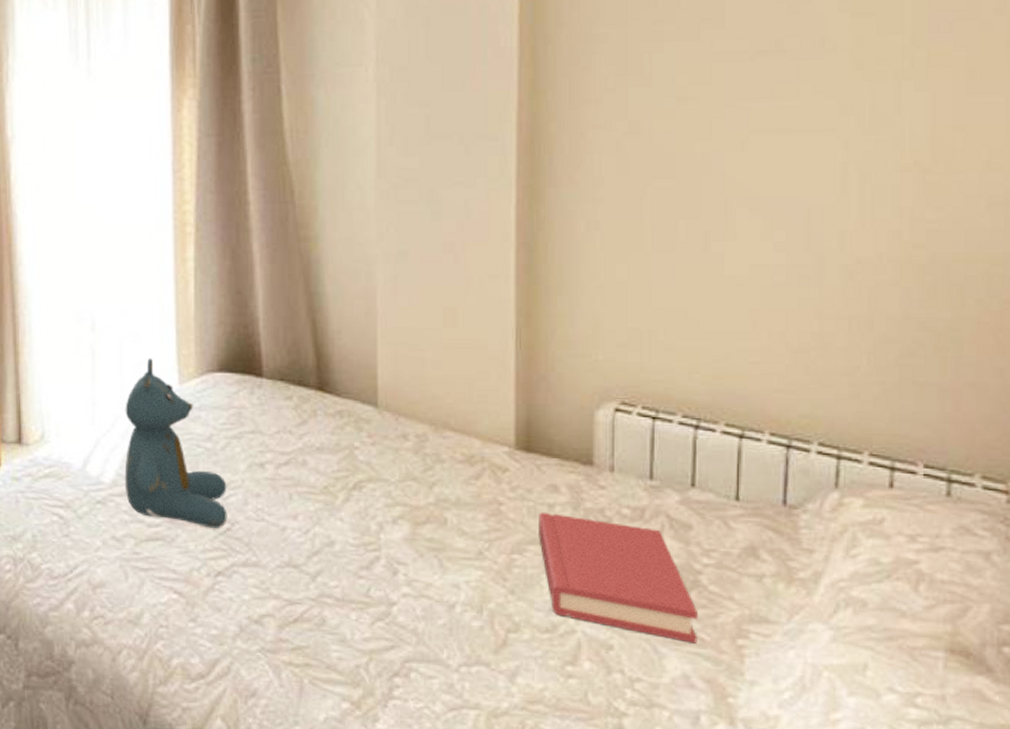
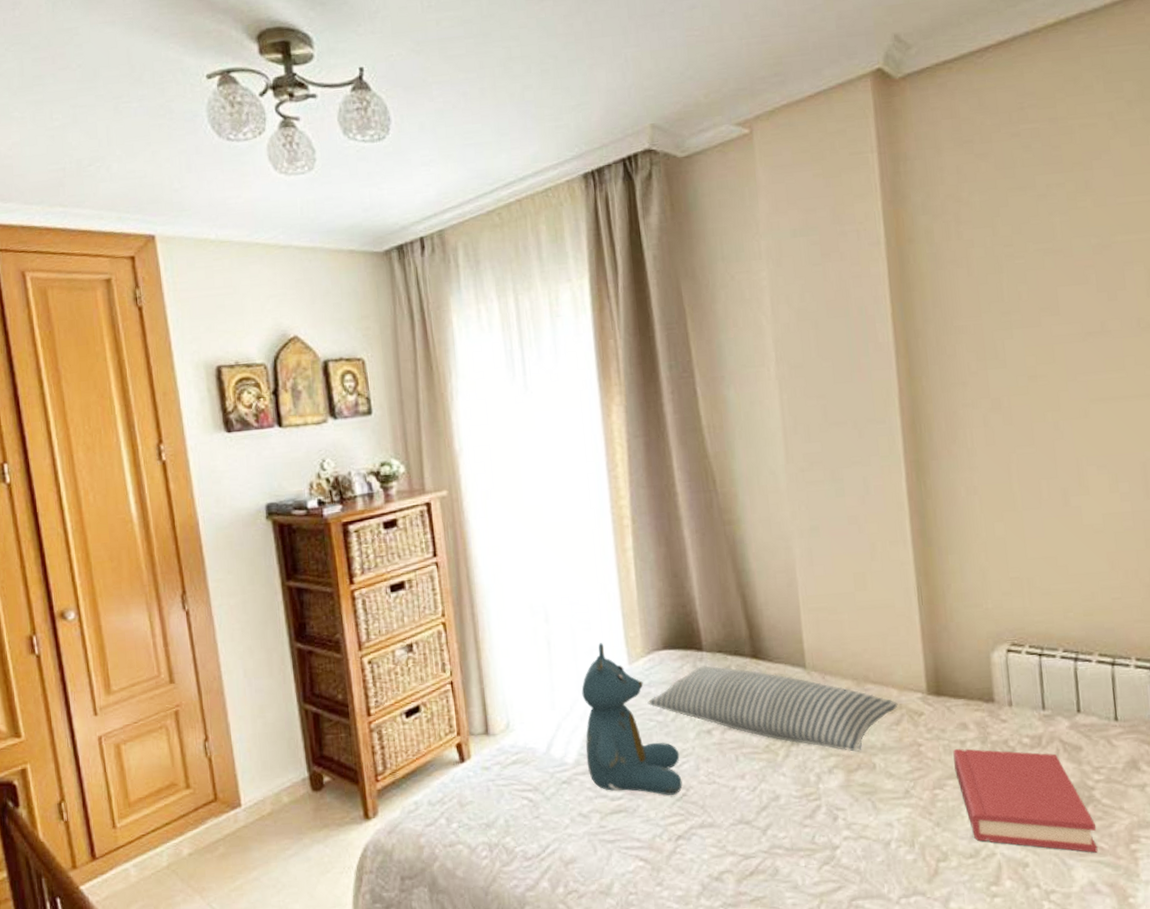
pillow: none [196,393,480,504] -> present [647,665,898,752]

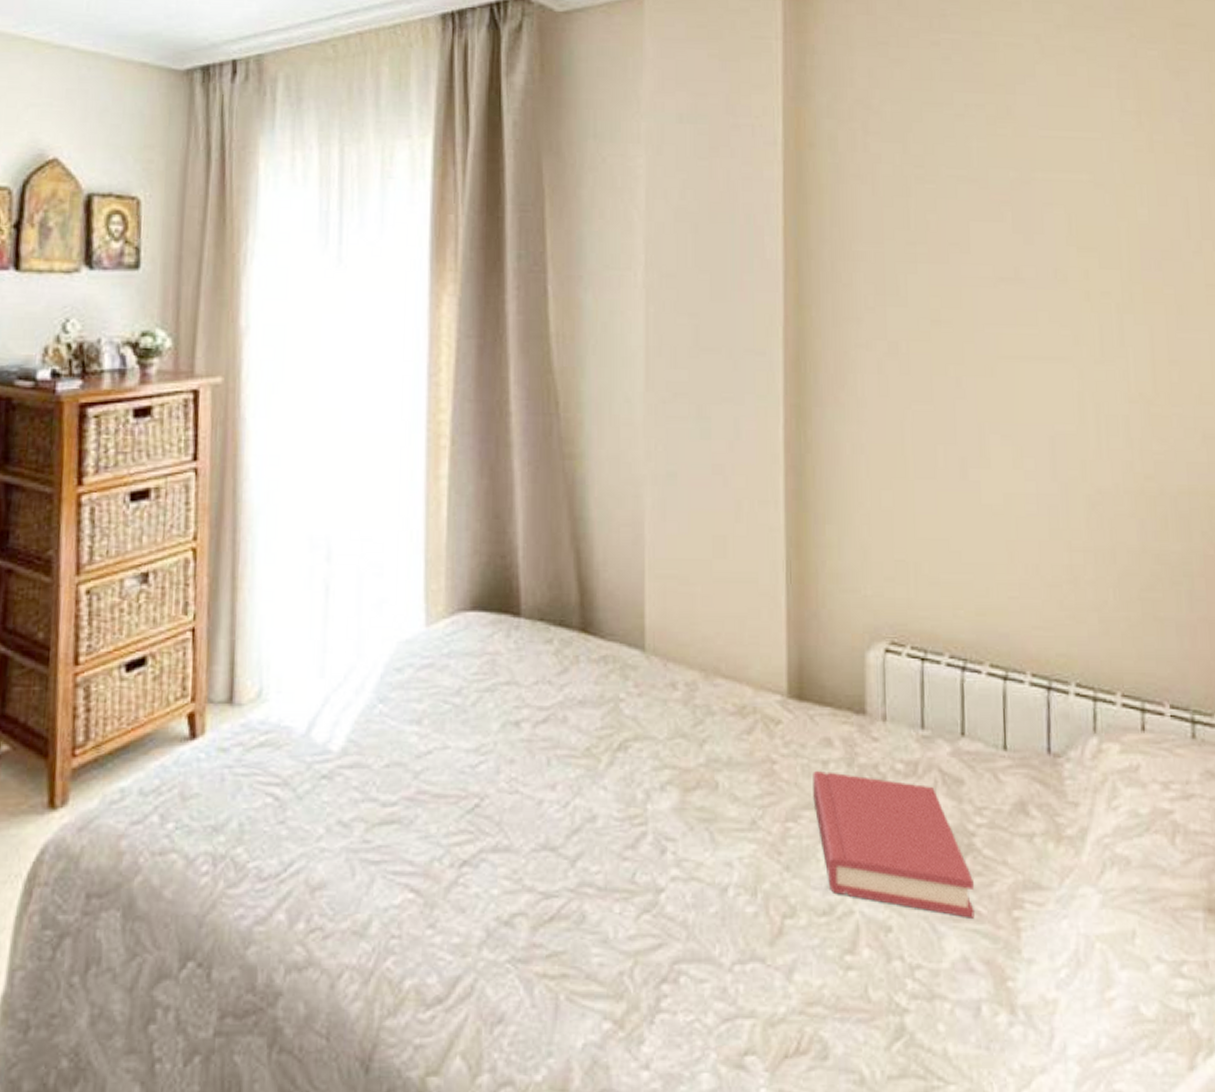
teddy bear: present [581,643,683,795] -> none [356,594,477,805]
pillow: present [647,665,898,752] -> none [444,636,752,765]

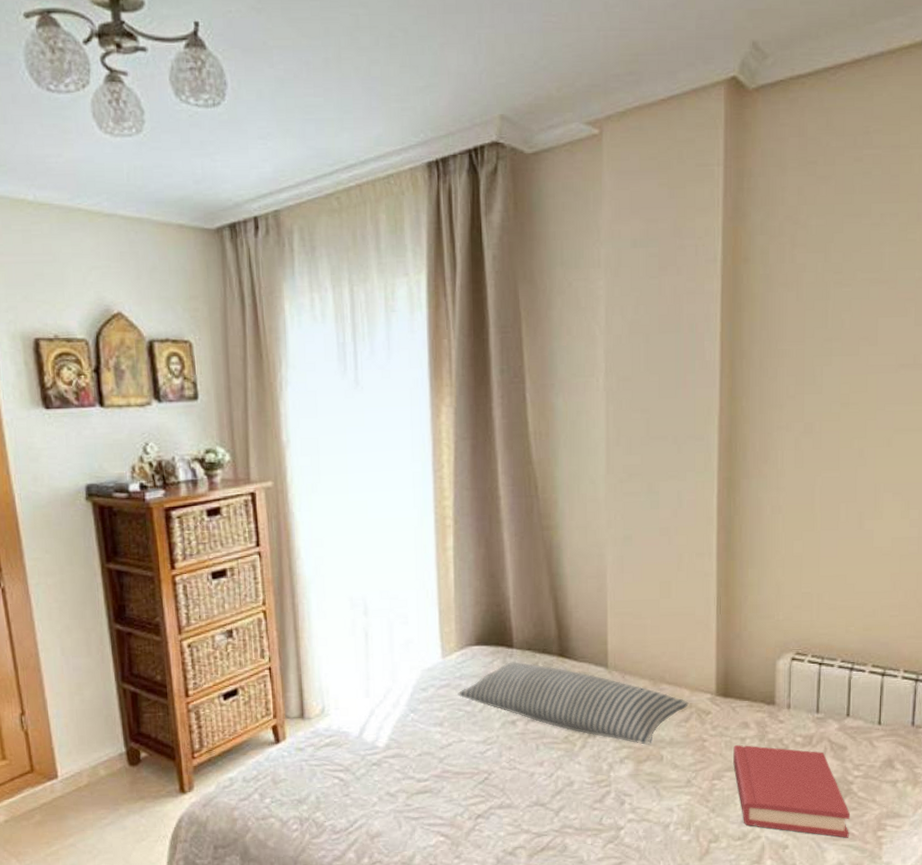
pillow: none [444,636,752,765] -> present [458,662,689,745]

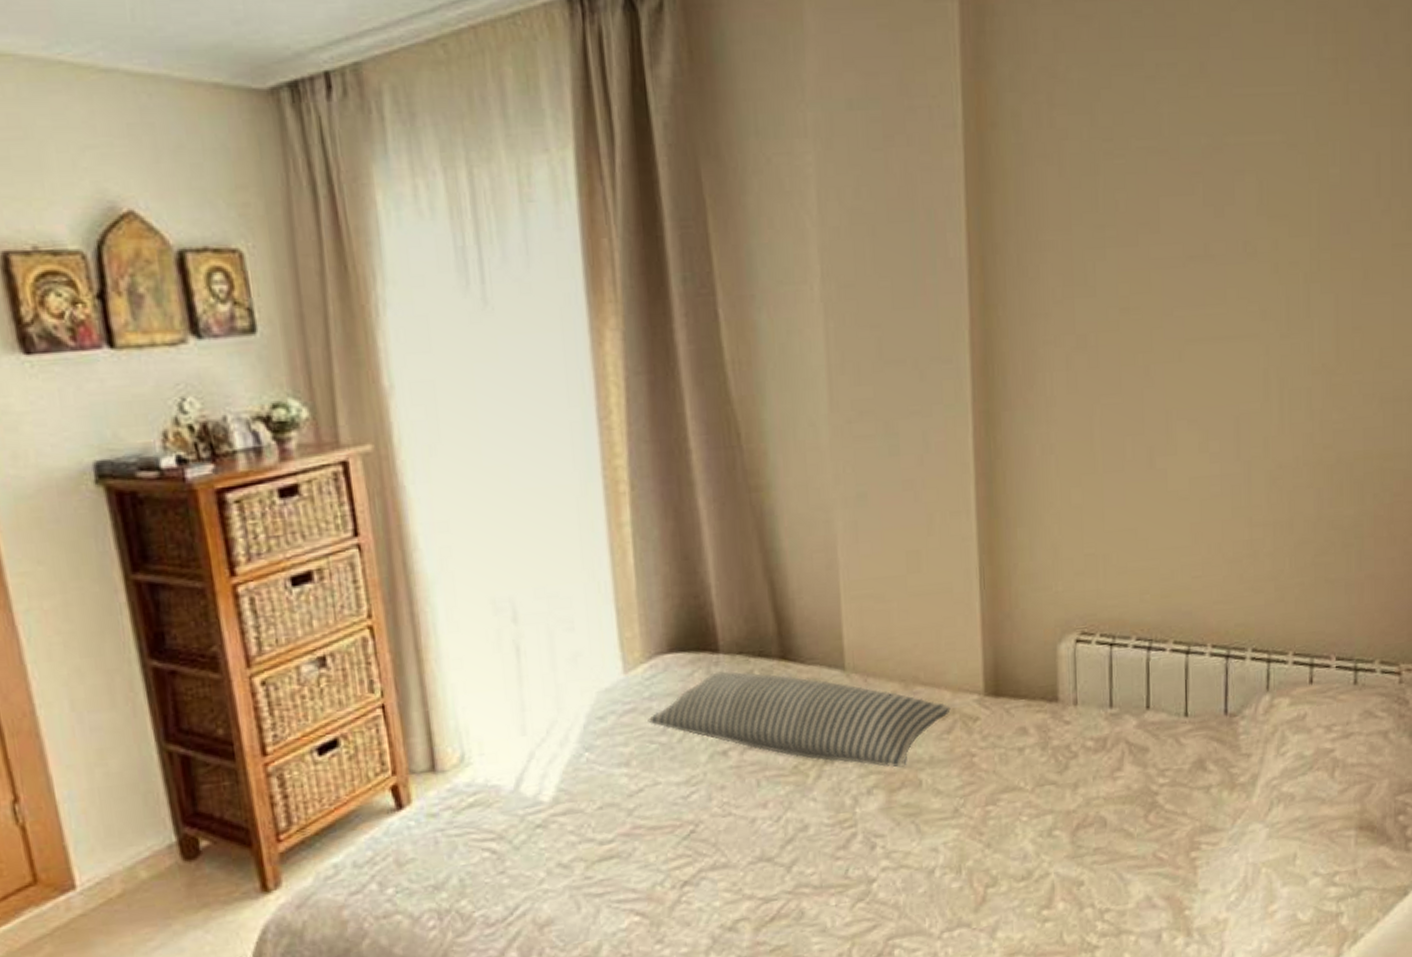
hardback book: present [733,744,850,838] -> none [1010,756,1157,865]

